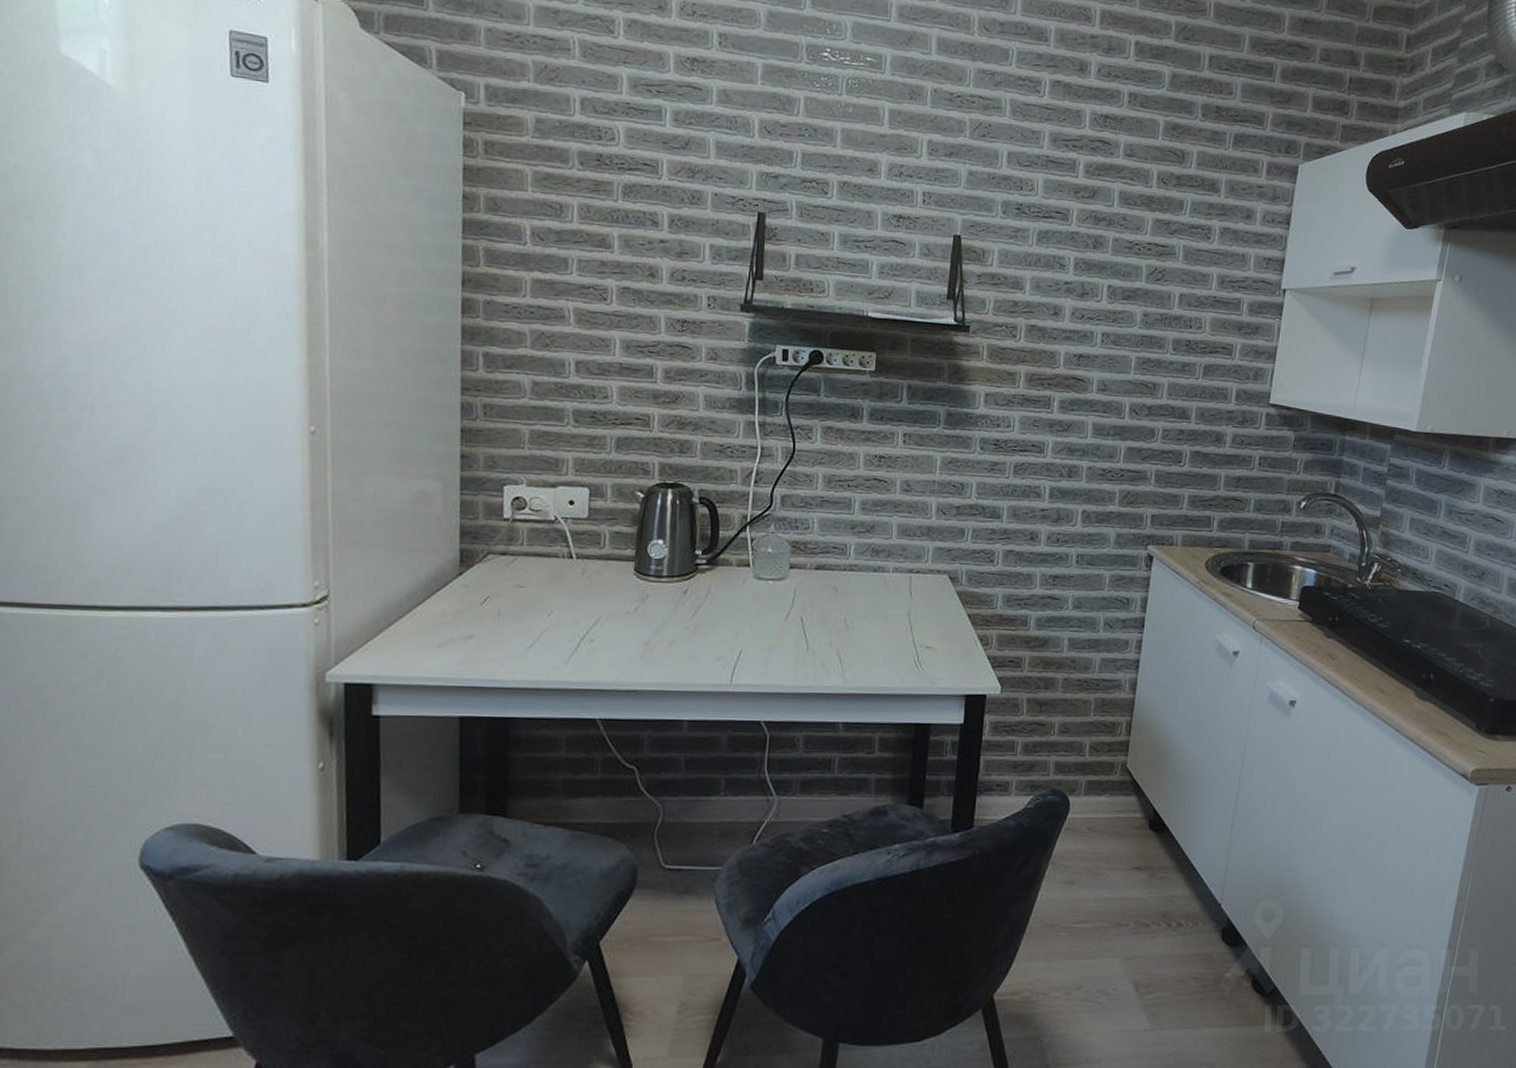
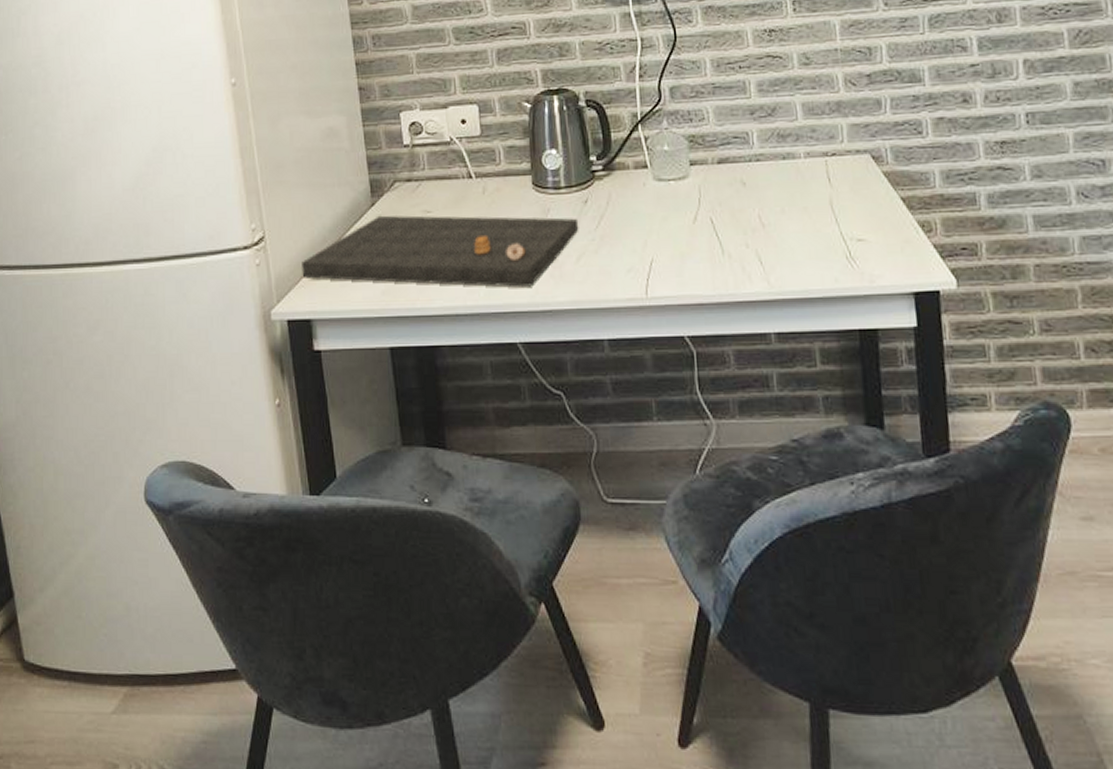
cutting board: none [368,585,676,667] -> present [302,215,579,288]

